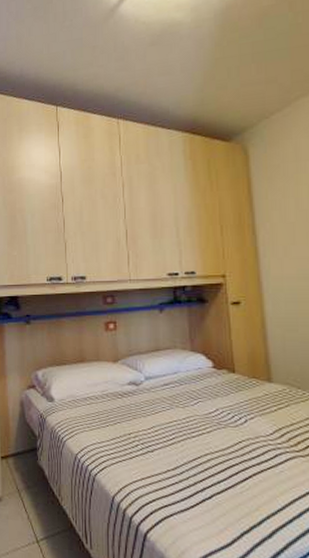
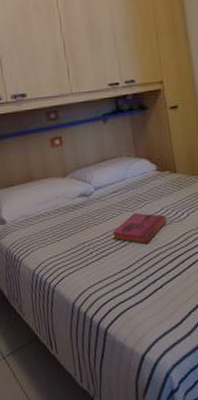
hardback book: none [160,410,221,447] -> present [112,212,166,245]

